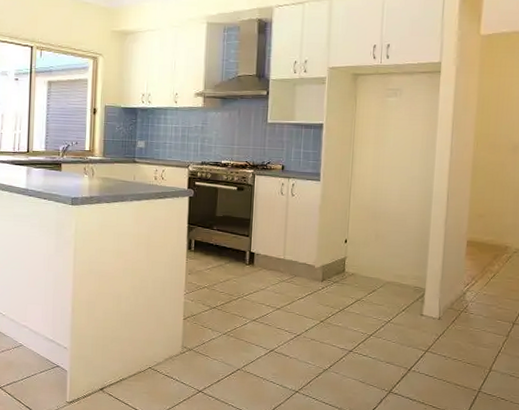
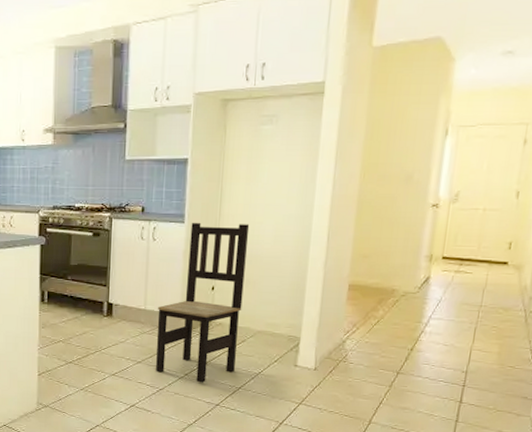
dining chair: none [294,180,378,330] -> present [156,222,250,383]

